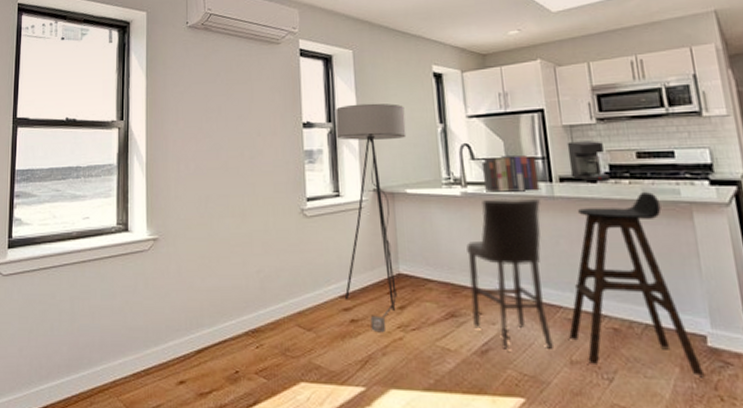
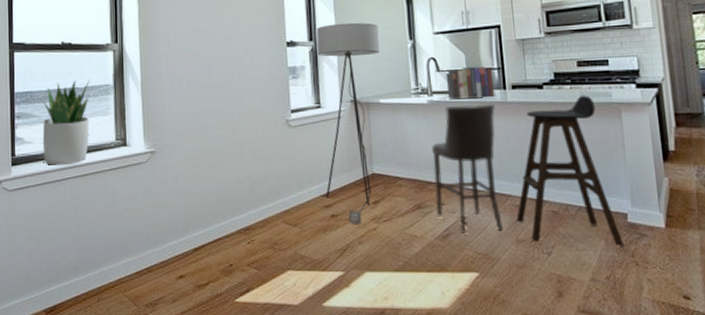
planter: none [41,158,93,251] -> present [42,79,90,166]
coffee maker: present [567,141,611,182] -> none [519,52,555,89]

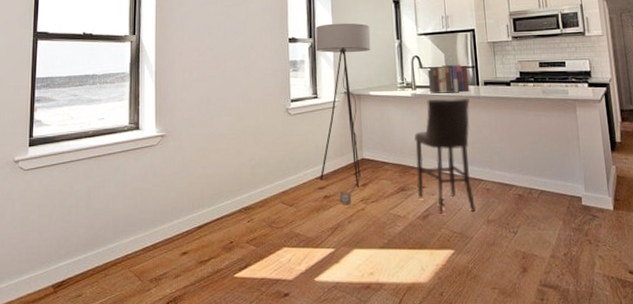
planter: present [42,79,90,166] -> none [59,67,108,148]
bar stool: present [516,96,625,247] -> none [487,93,580,227]

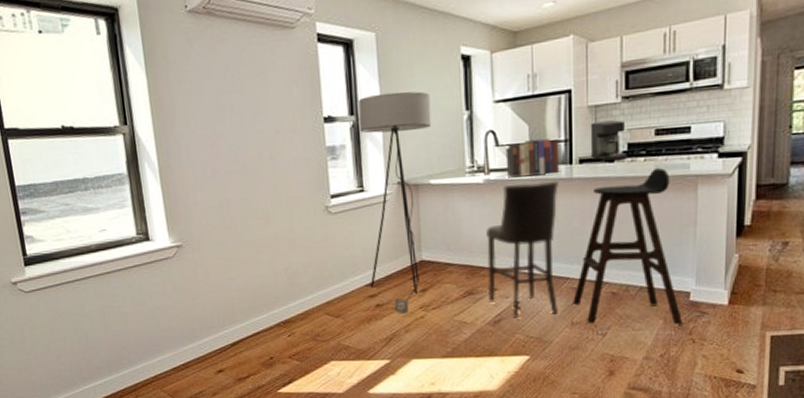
bar stool: none [487,93,580,227] -> present [573,168,683,325]
coffee maker: none [490,54,521,85] -> present [590,120,628,162]

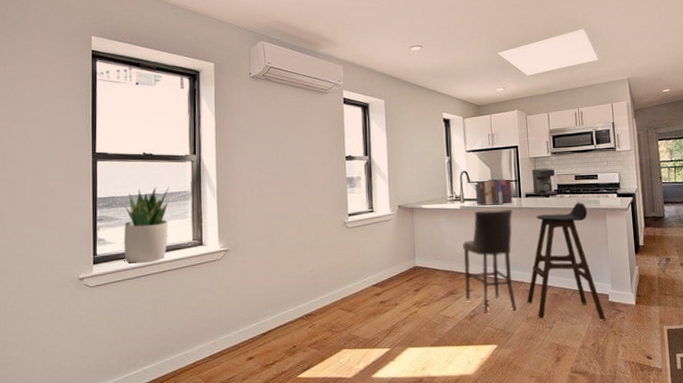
planter: none [49,168,107,265] -> present [123,186,169,264]
floor lamp: present [358,91,432,314] -> none [371,141,423,309]

